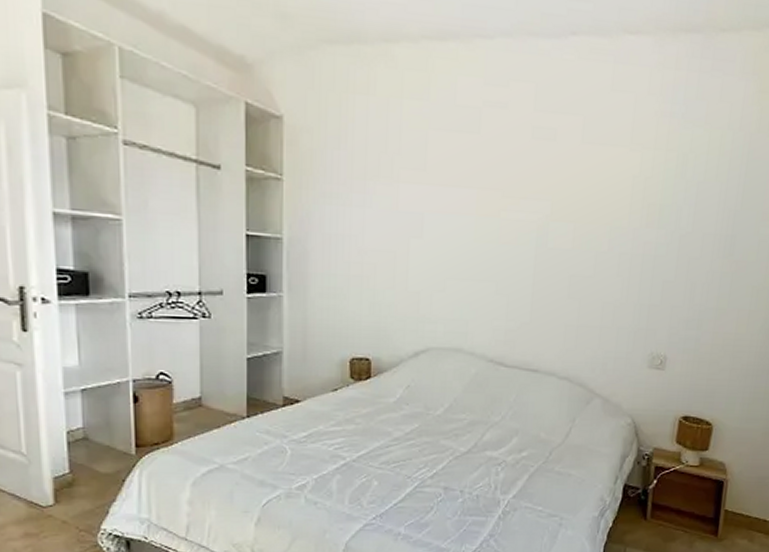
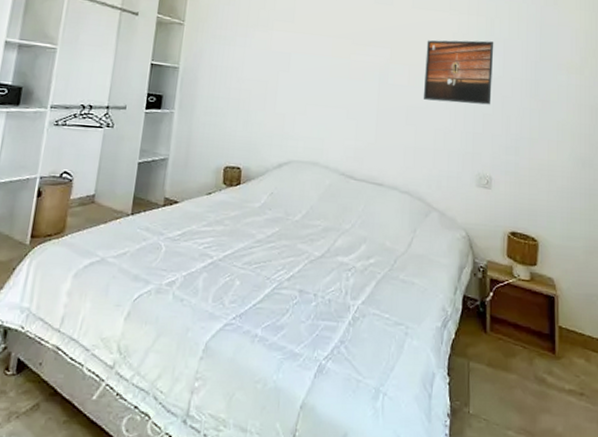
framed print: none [591,185,685,270] -> present [424,40,494,105]

